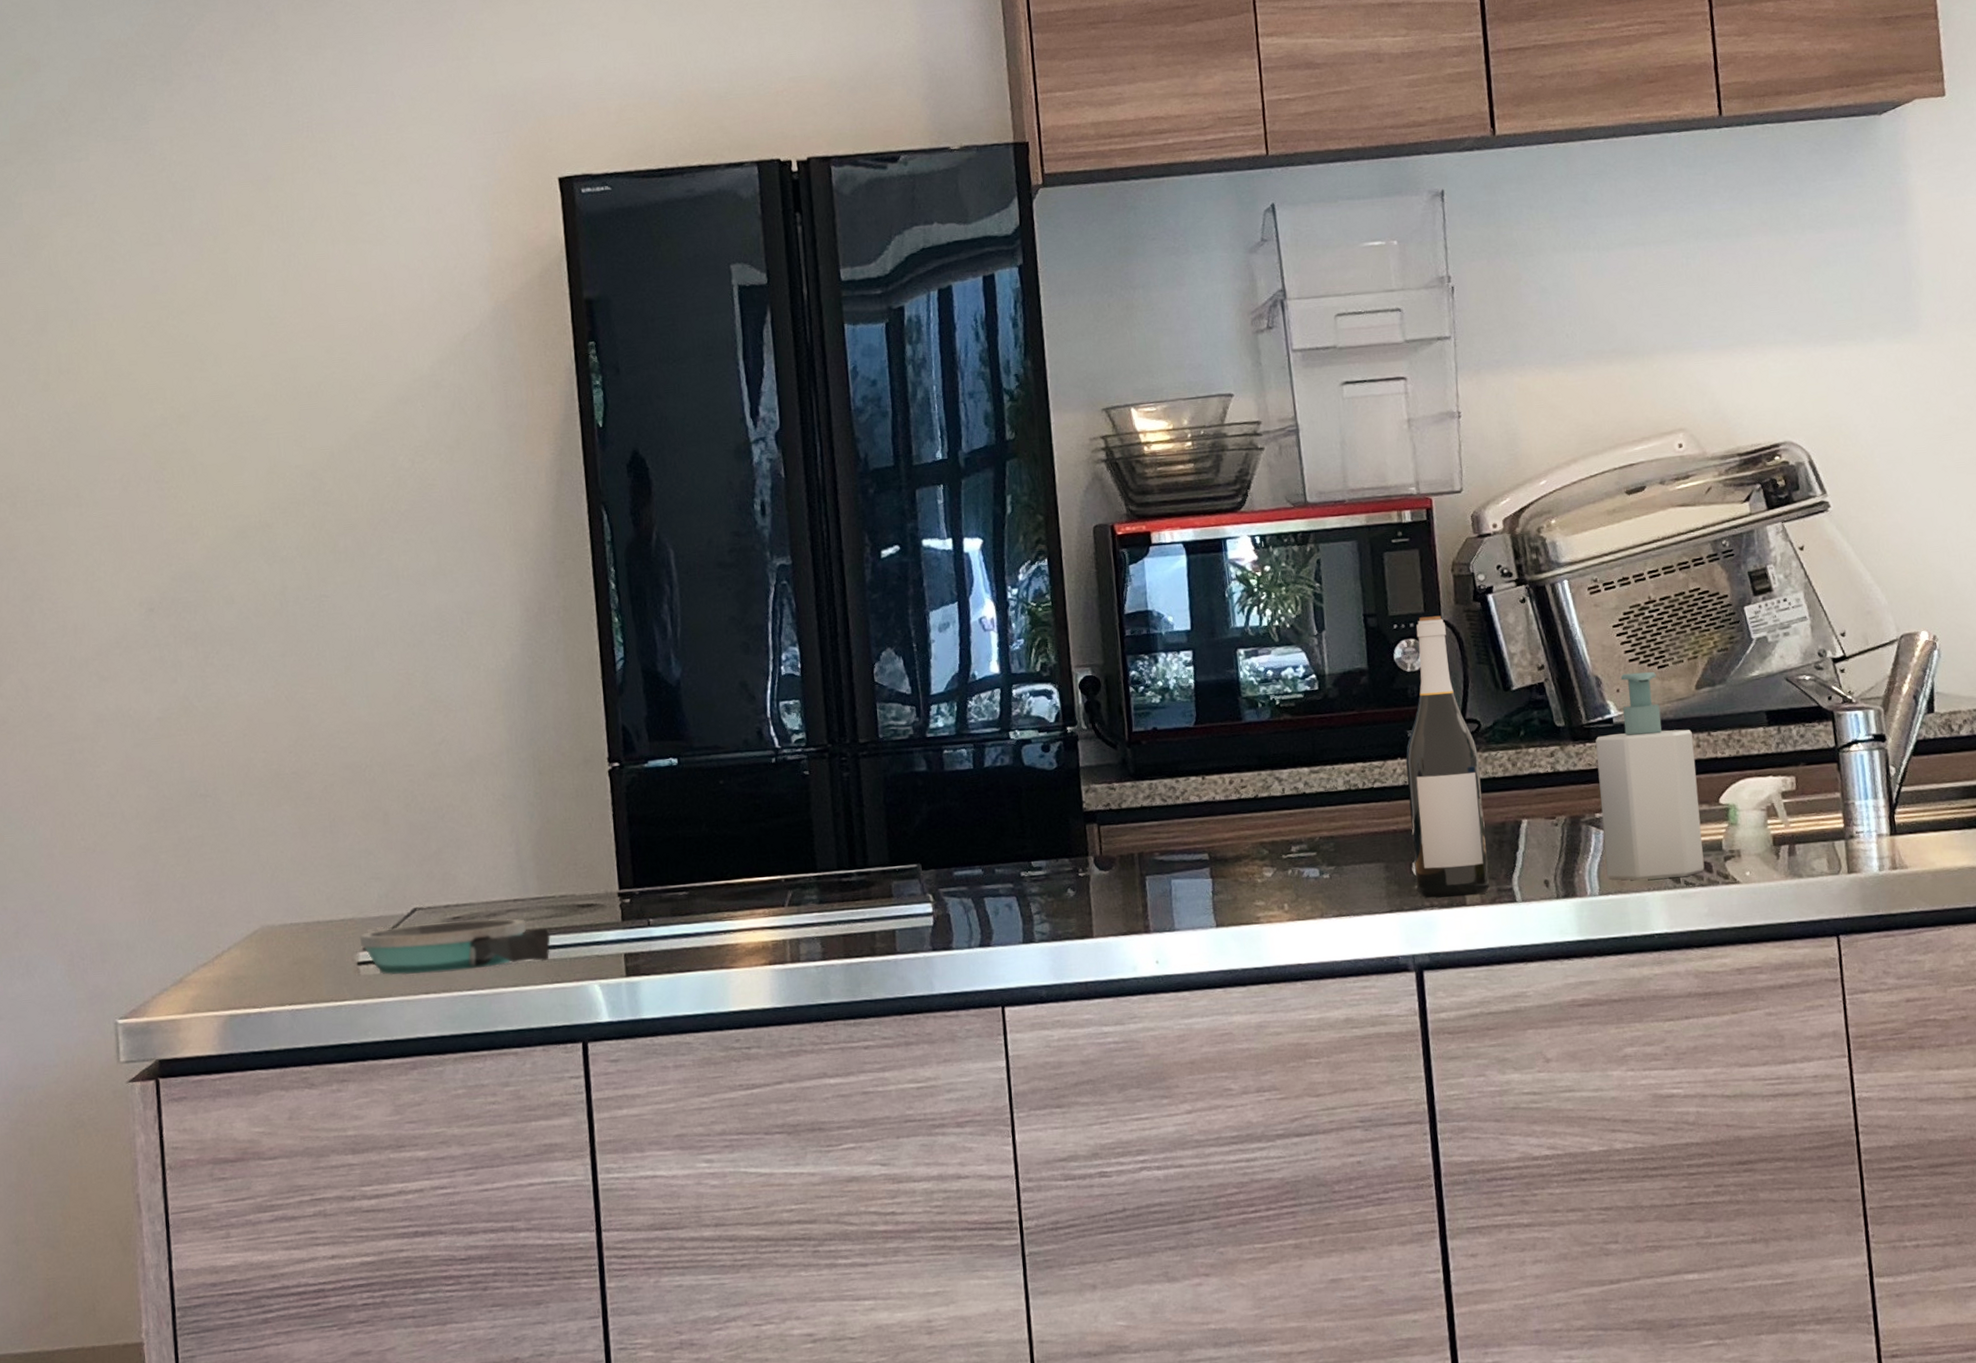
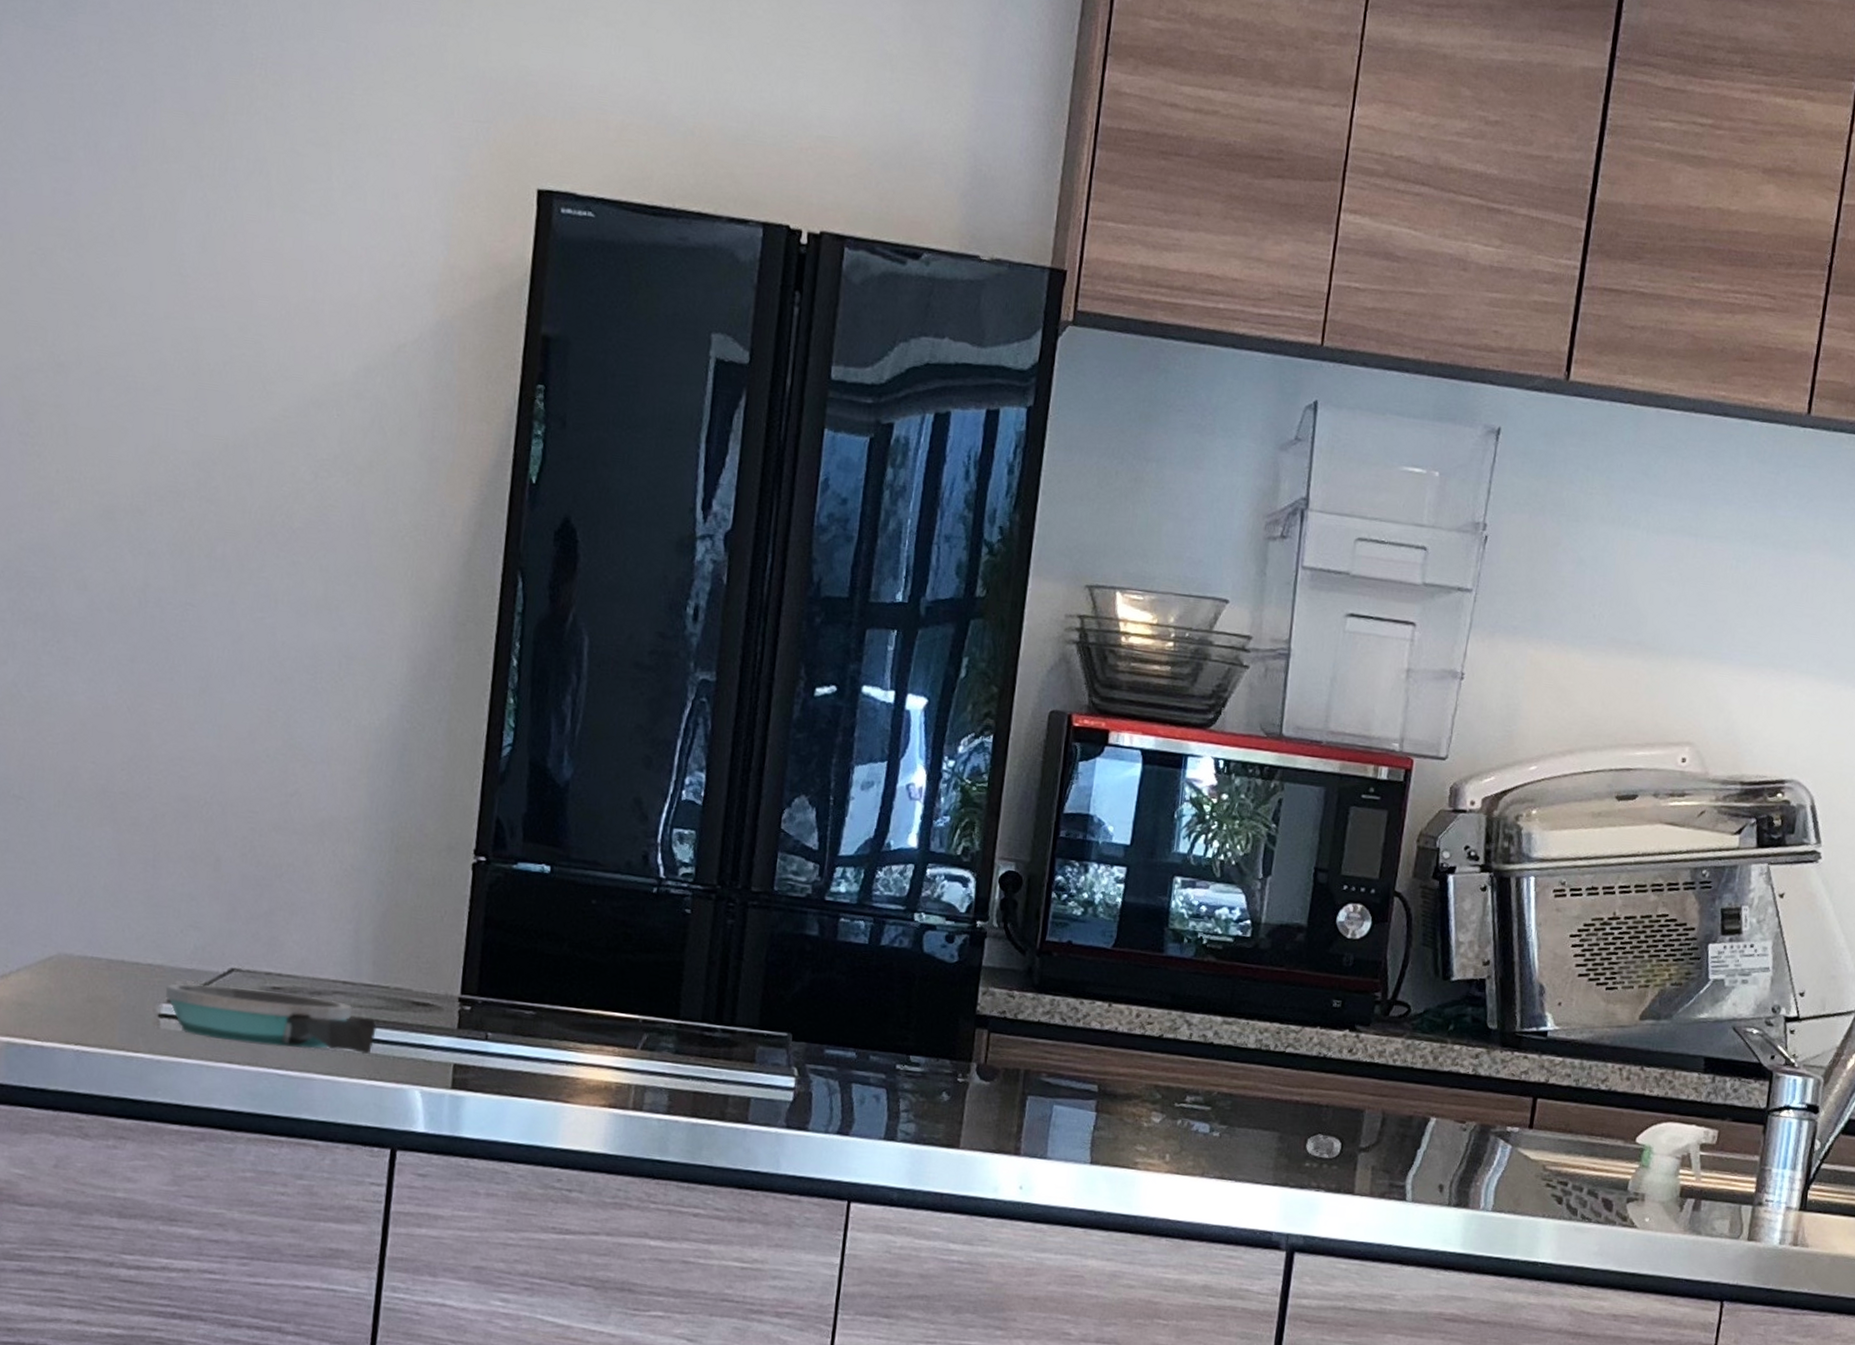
wine bottle: present [1405,615,1490,898] -> none [1306,883,1402,1186]
soap bottle: present [1595,671,1705,881] -> none [1504,987,1625,1211]

